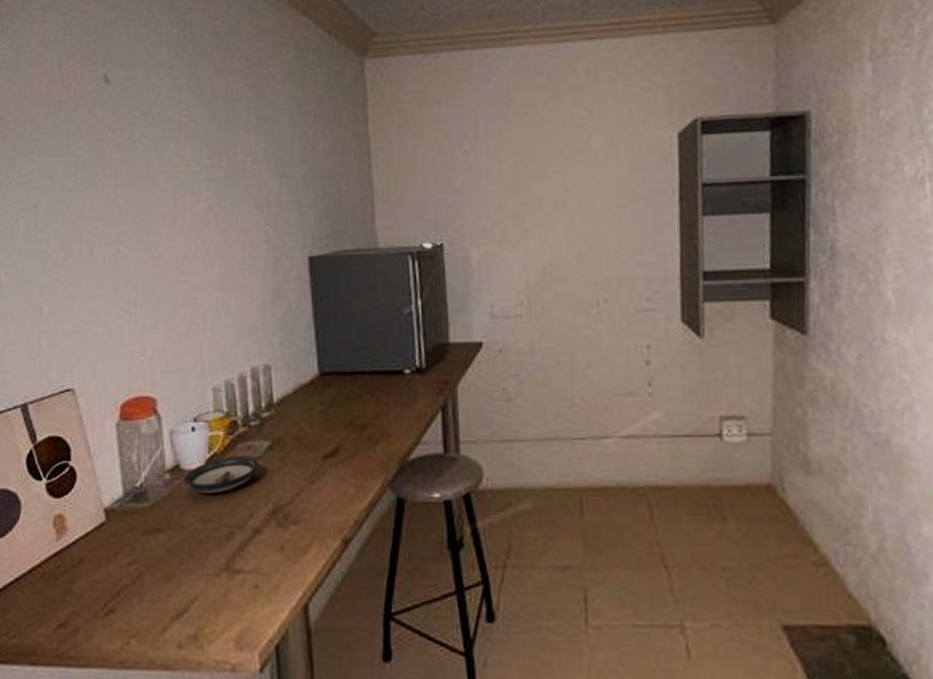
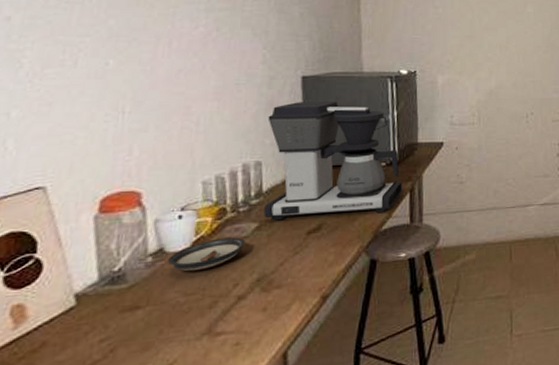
coffee maker: none [274,289,433,440] -> present [264,102,403,221]

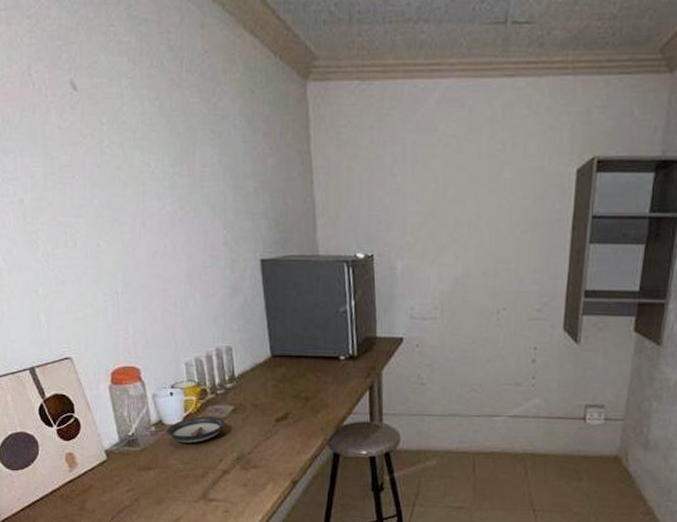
coffee maker: present [264,102,403,221] -> none [233,287,362,408]

